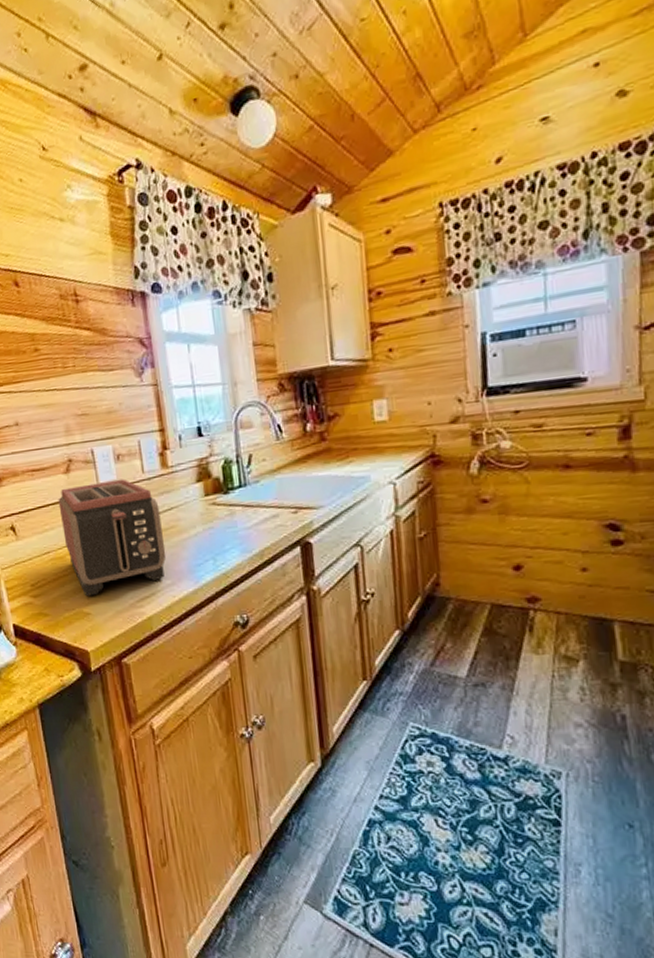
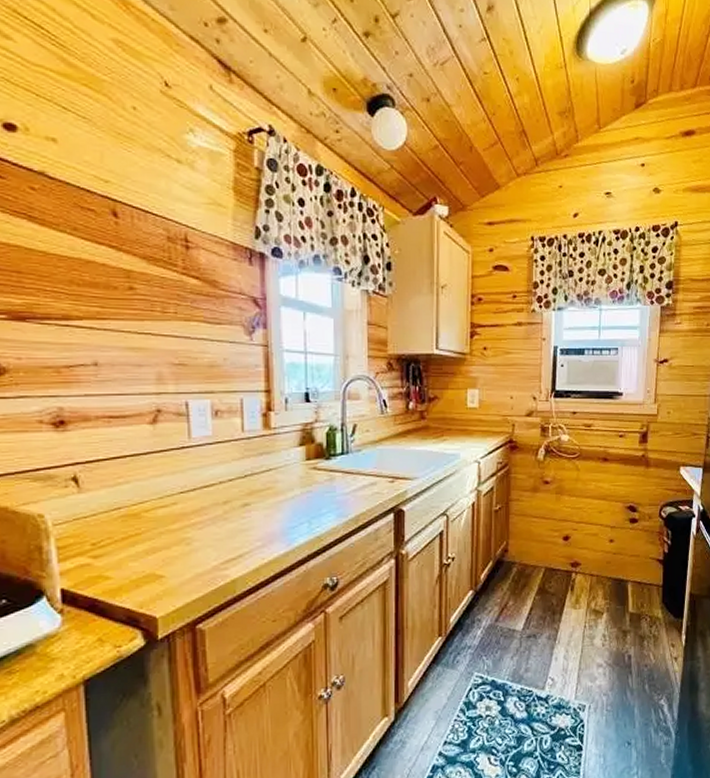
toaster: present [58,478,166,597] -> none [138,435,259,558]

